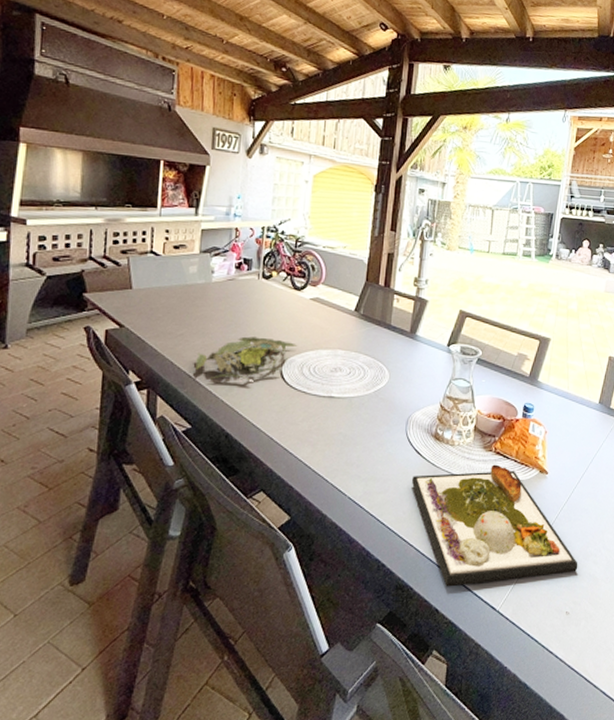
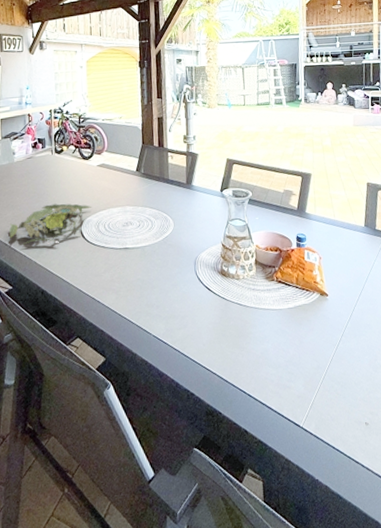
dinner plate: present [412,464,578,587] -> none [207,292,370,409]

